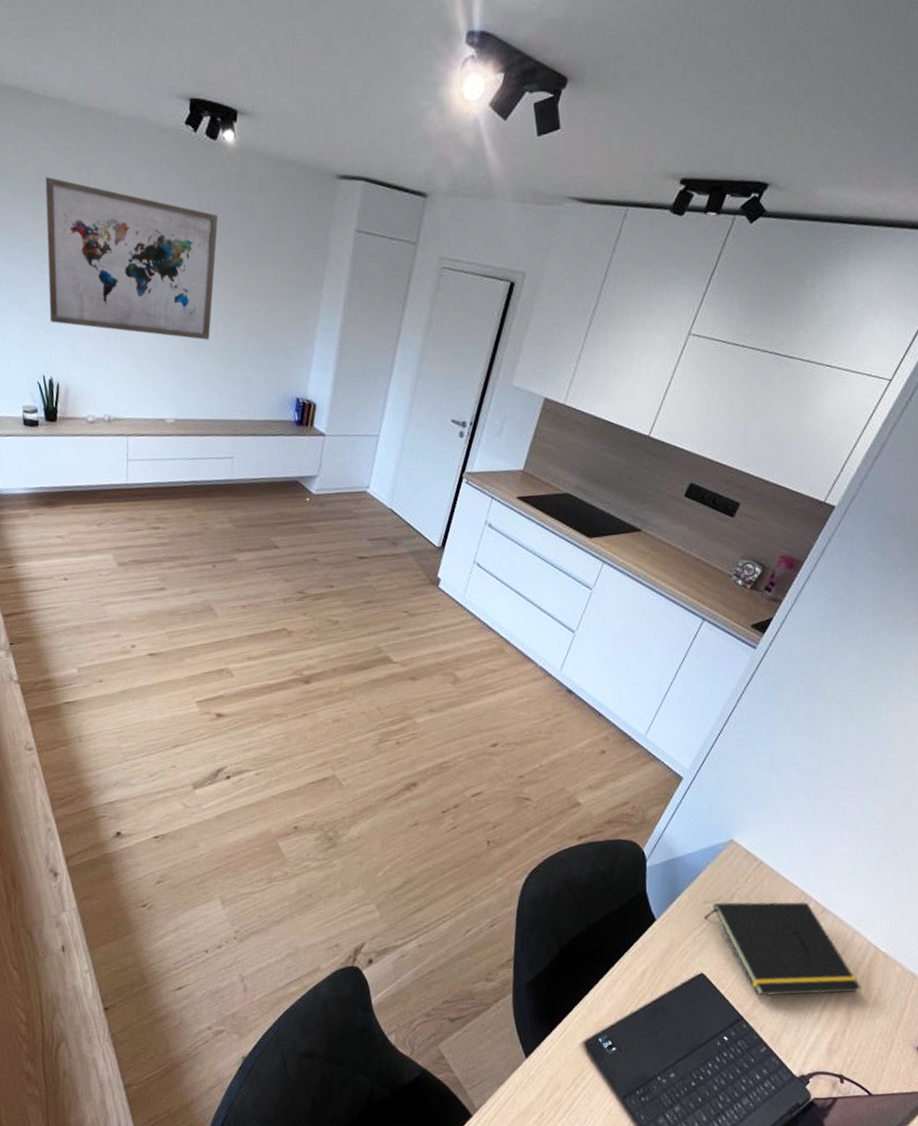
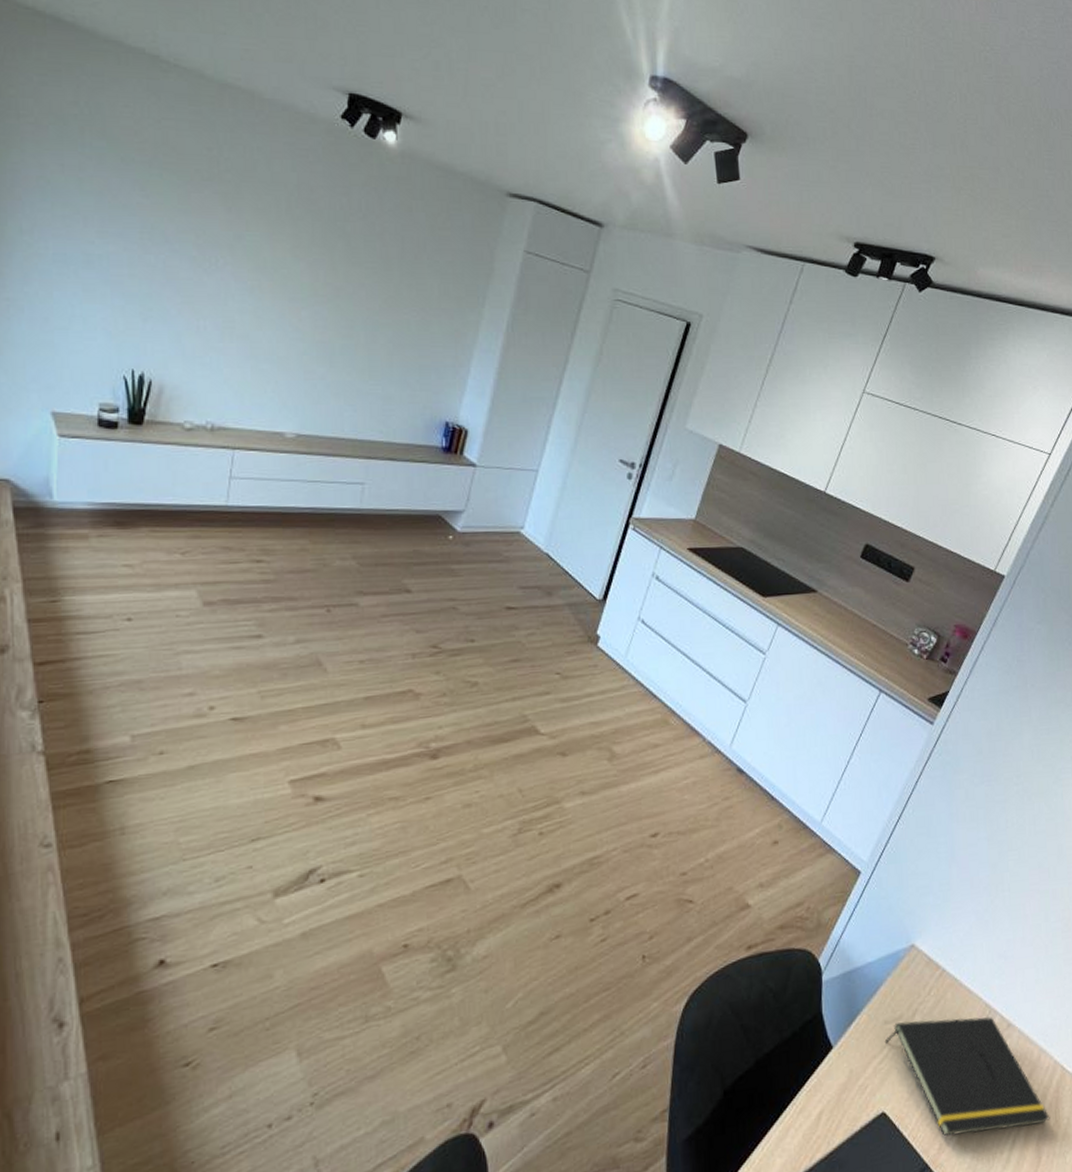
wall art: present [45,176,219,340] -> none [149,149,371,348]

